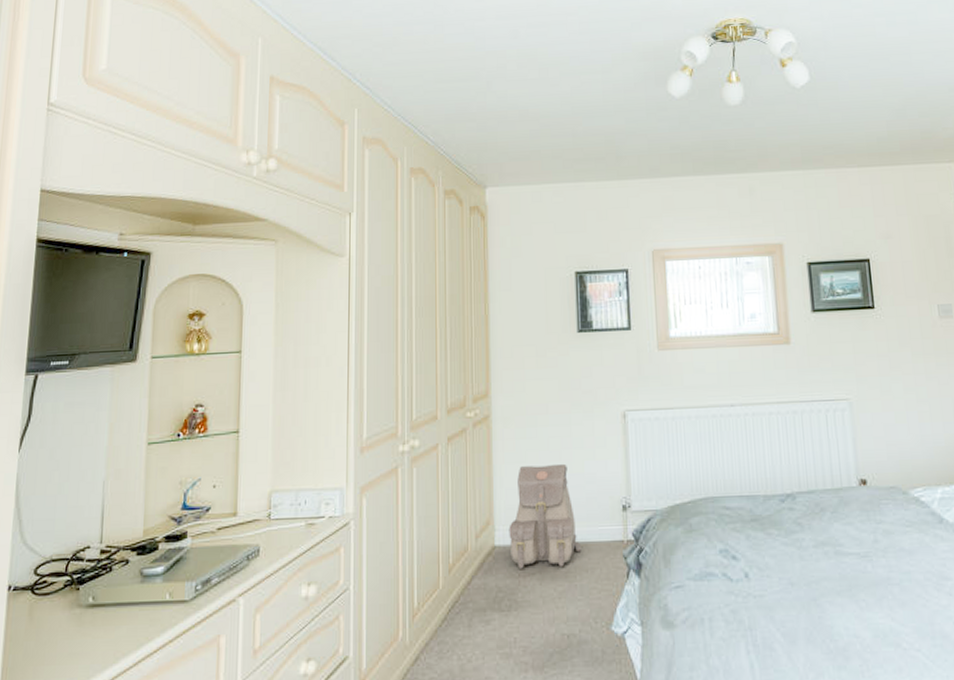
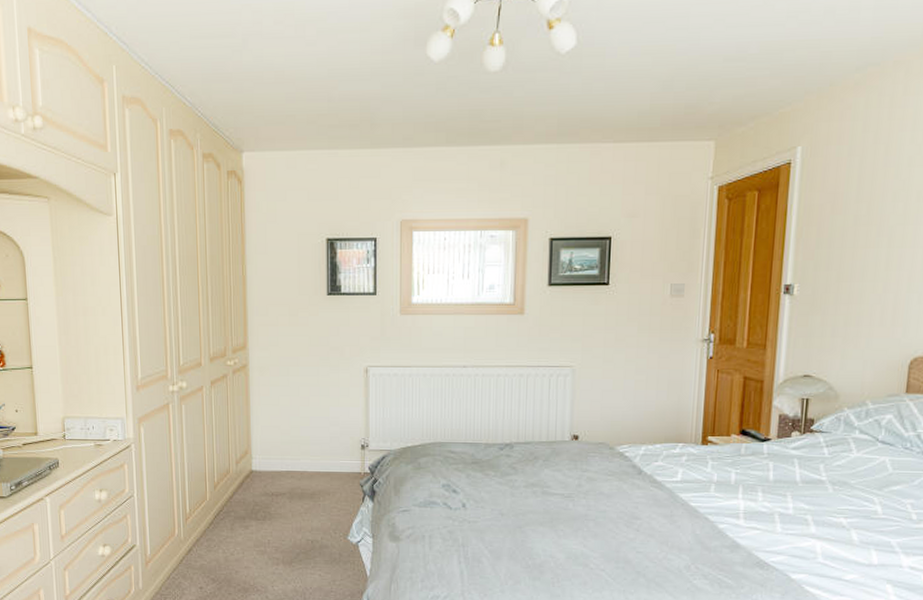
backpack: present [508,463,582,569] -> none [264,408,325,490]

